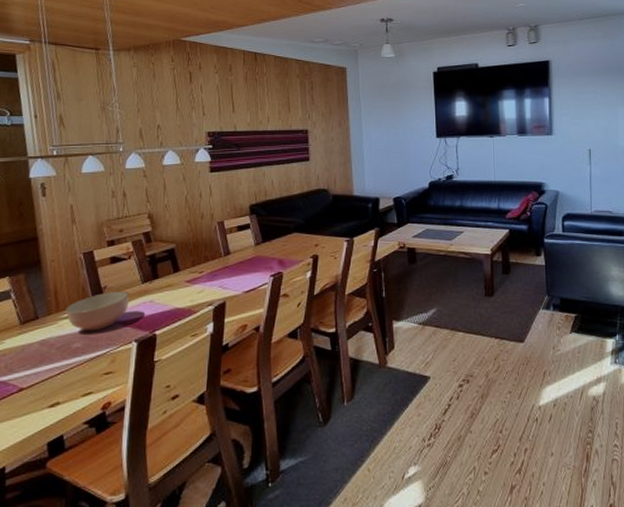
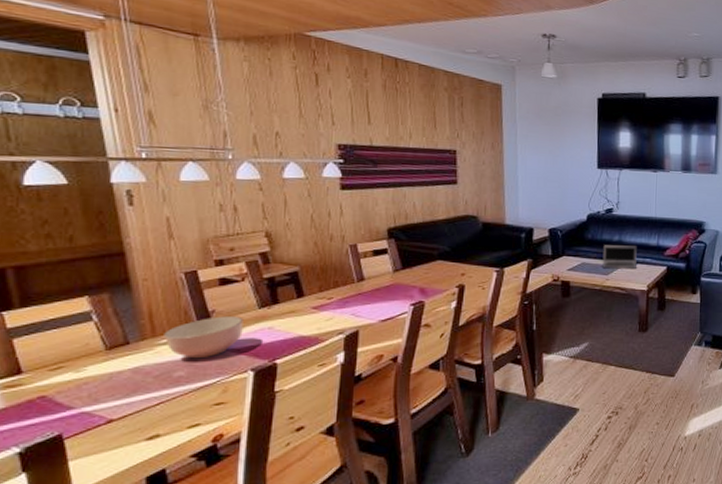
laptop: none [445,210,479,234] -> present [601,245,637,270]

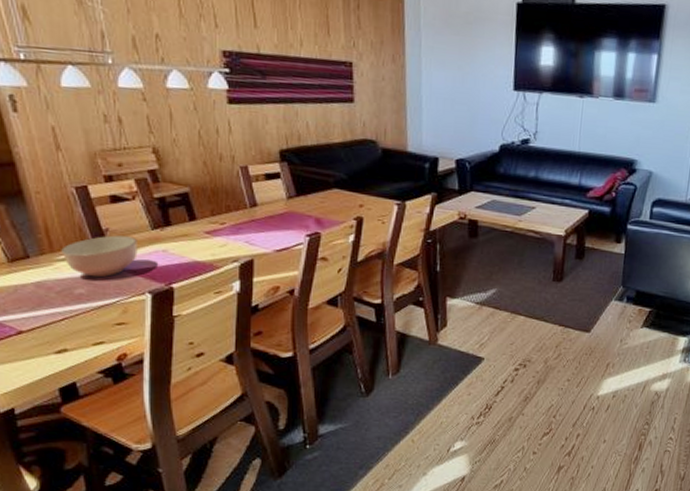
laptop: present [601,245,637,270] -> none [513,181,556,211]

